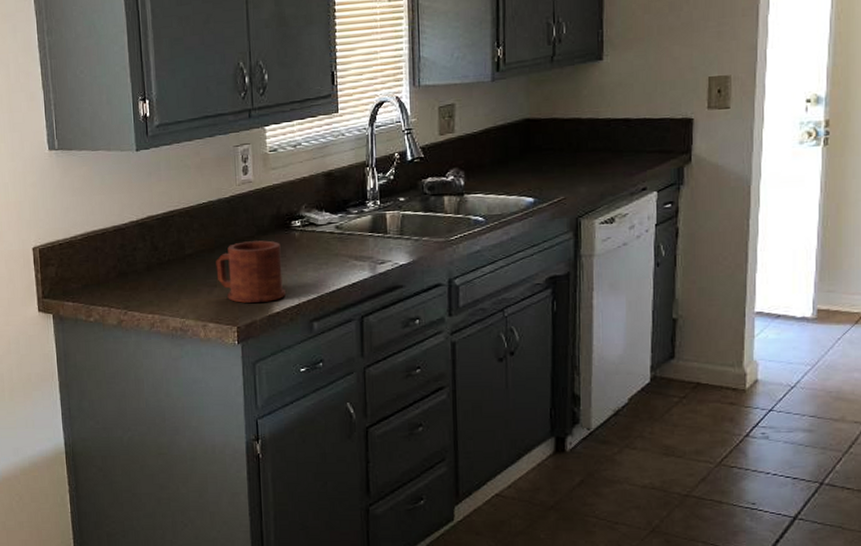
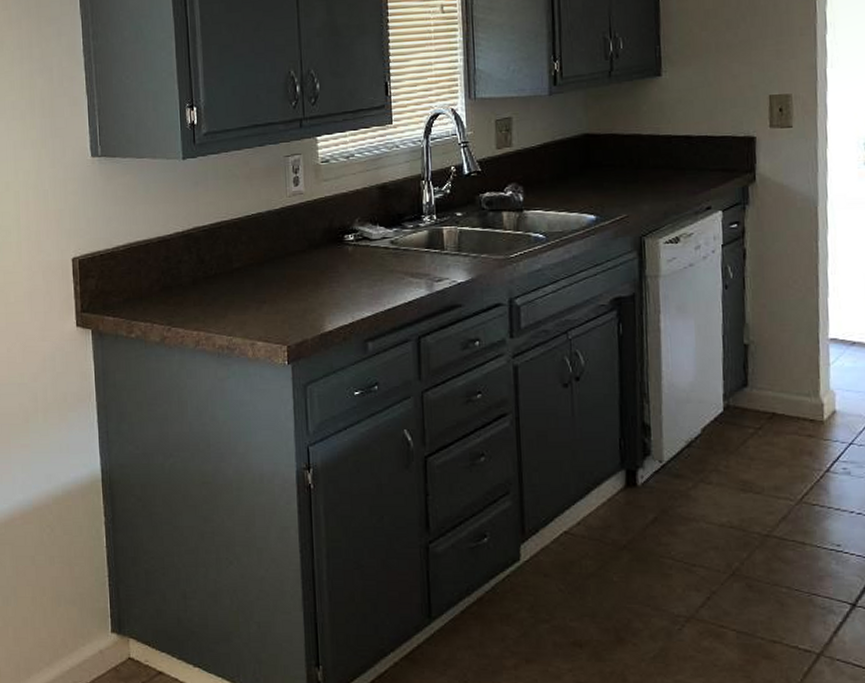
mug: present [216,240,286,303] -> none [265,255,338,321]

